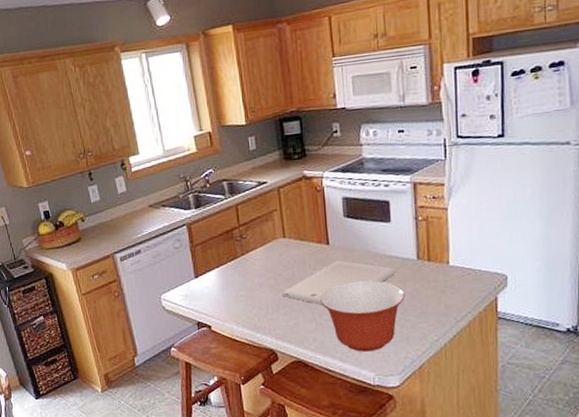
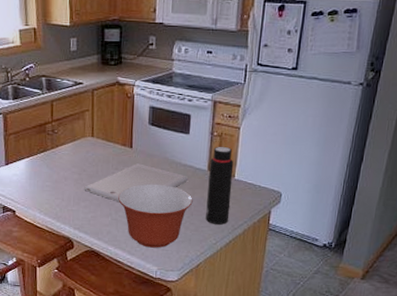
water bottle: none [418,230,450,319] -> present [205,146,234,225]

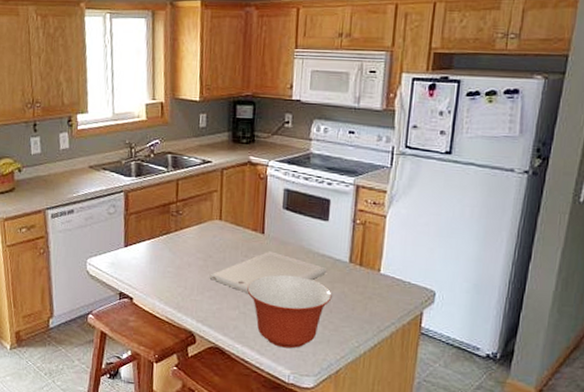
water bottle: present [205,146,234,225] -> none [346,235,380,325]

